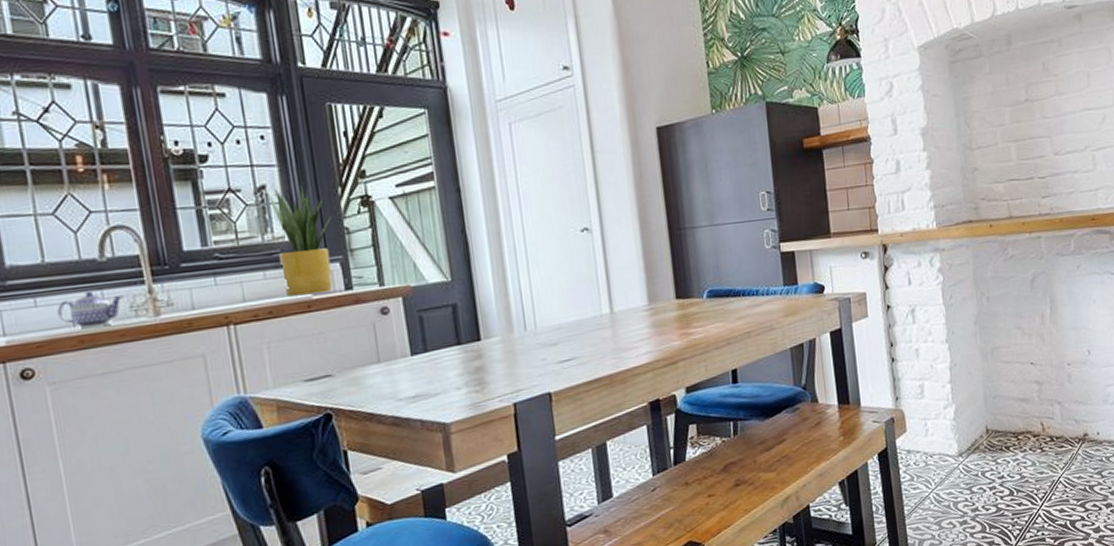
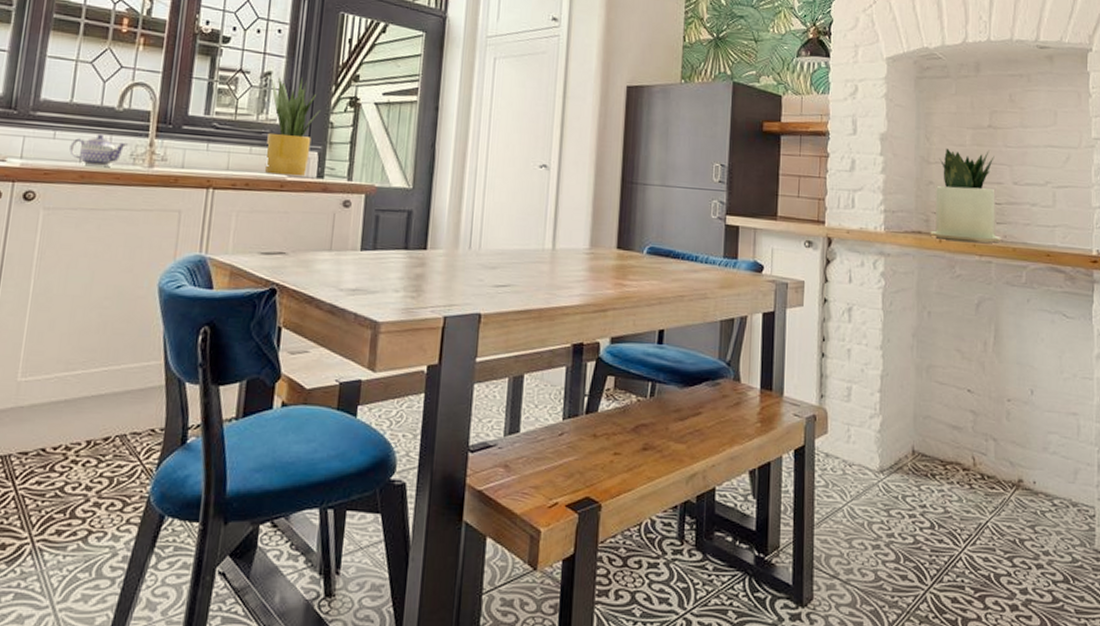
planter: none [979,125,1048,224] -> present [929,148,1002,243]

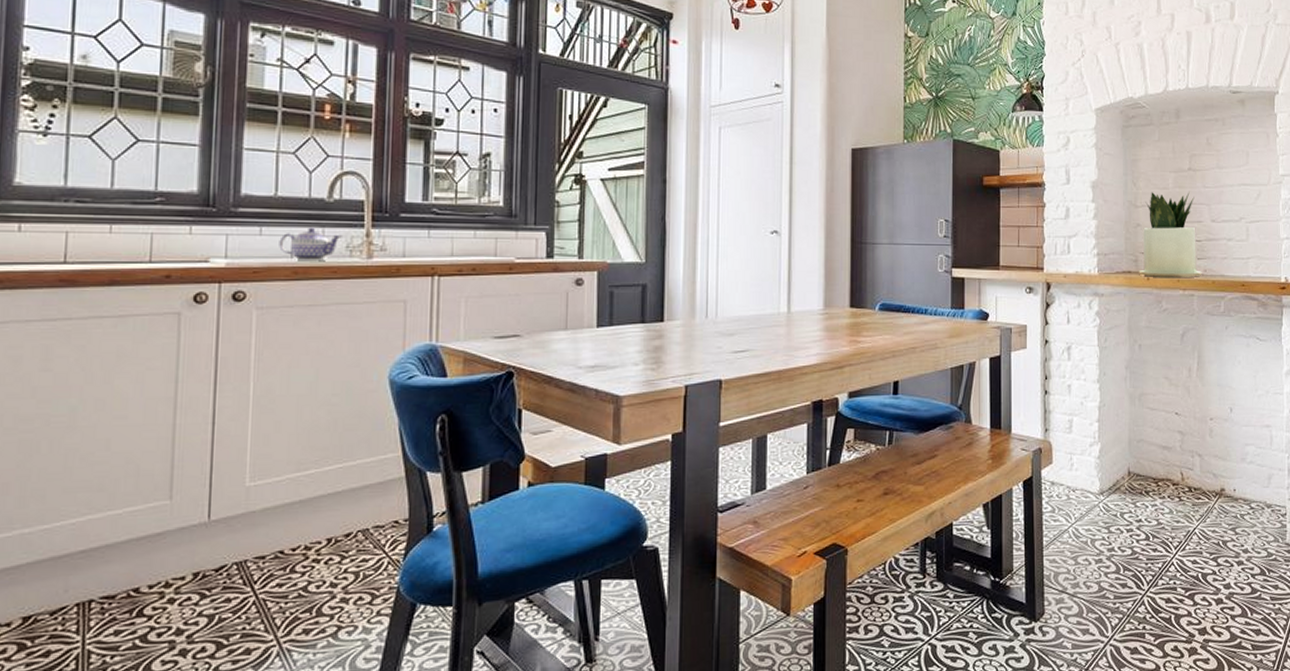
planter: present [264,77,322,177] -> none [490,157,546,258]

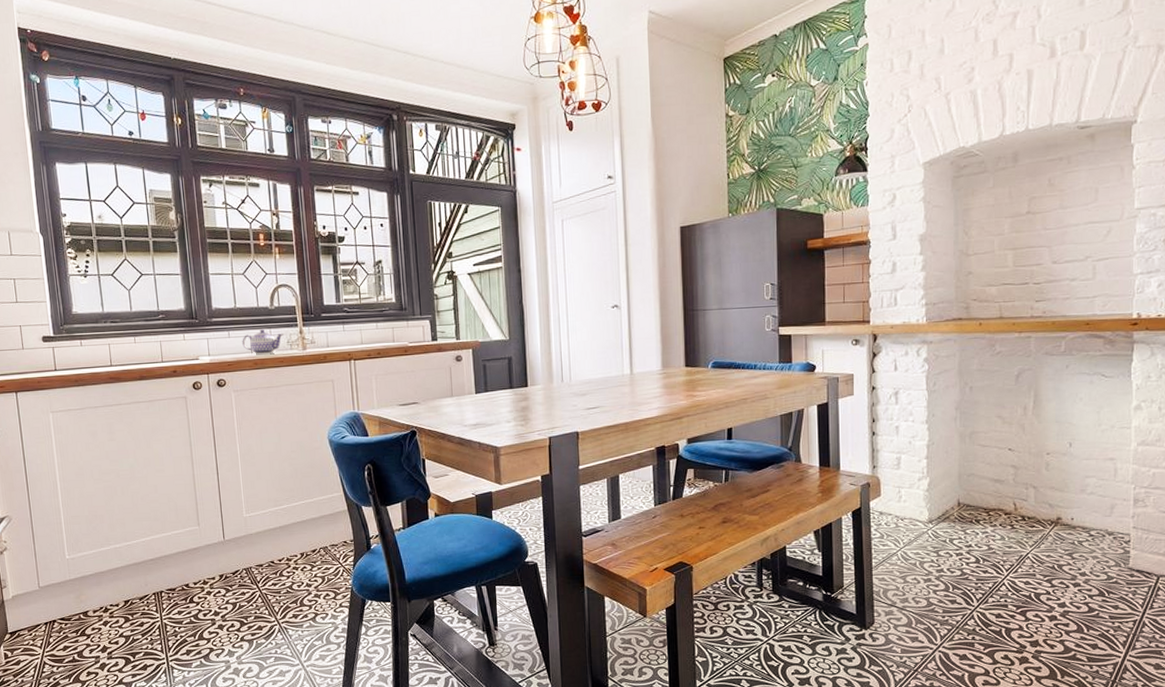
planter: present [1138,192,1202,277] -> none [969,236,1041,323]

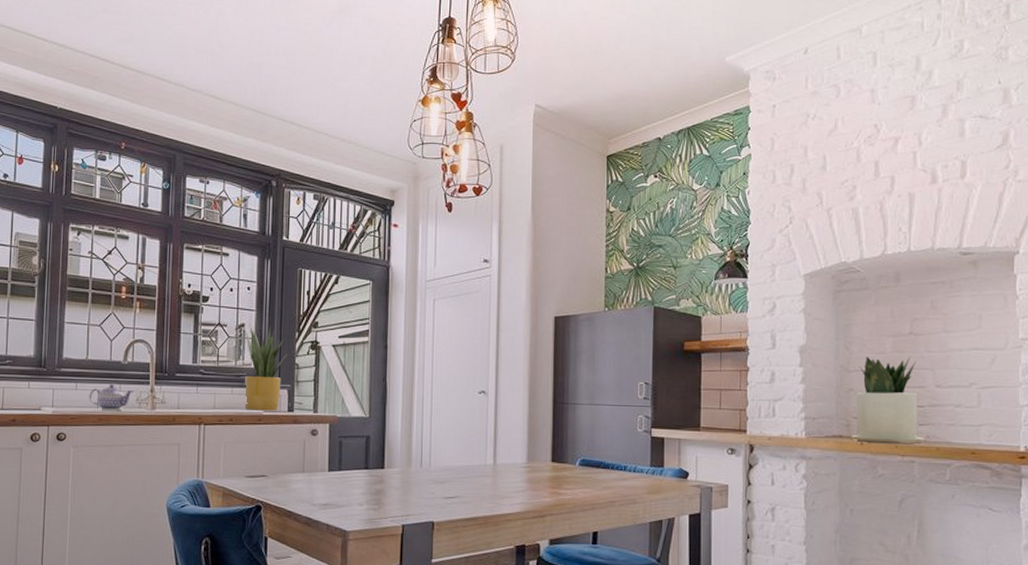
planter: none [382,261,427,343] -> present [244,327,288,411]
planter: none [969,236,1041,323] -> present [850,357,924,444]

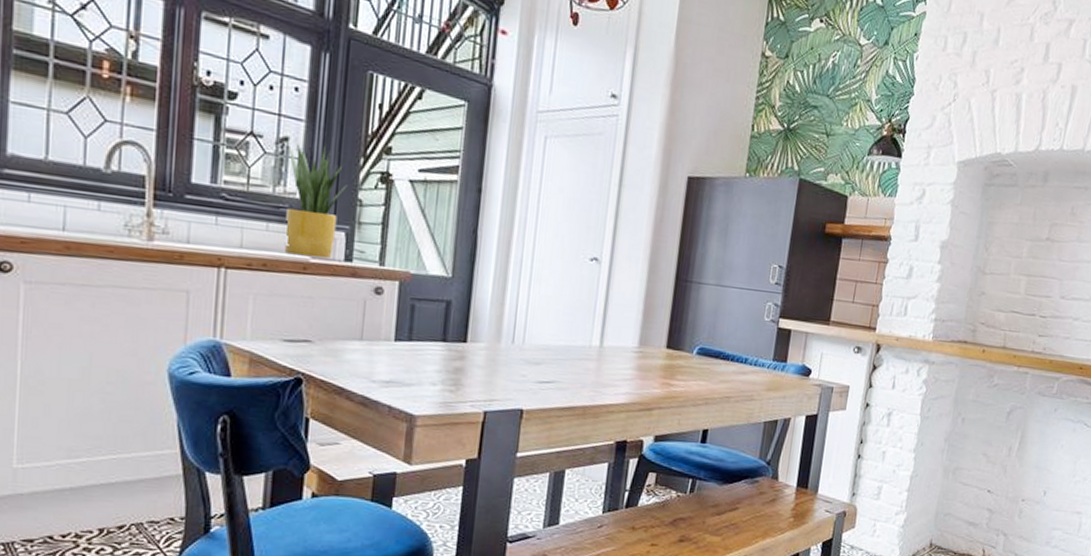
teapot: present [89,384,133,410] -> none [49,199,120,237]
planter: present [850,357,924,444] -> none [974,259,1048,355]

